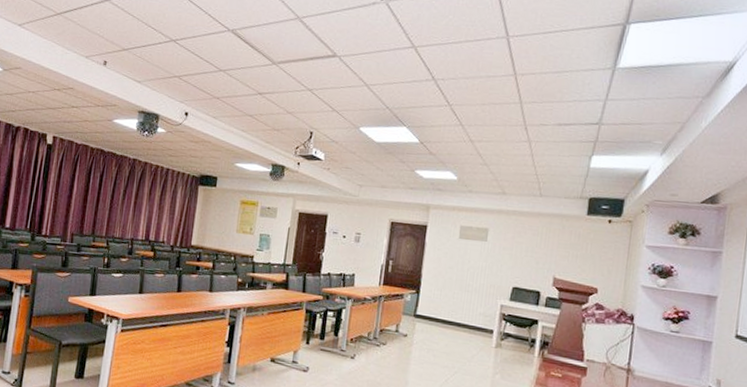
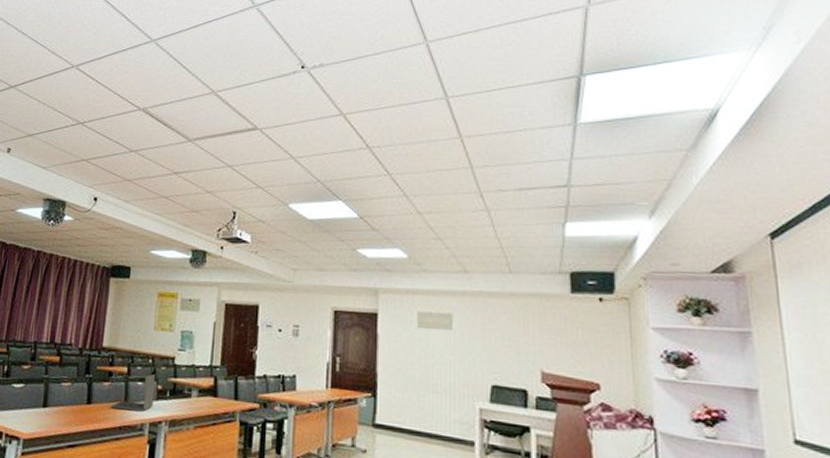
laptop: none [197,269,237,300] -> present [110,374,156,412]

